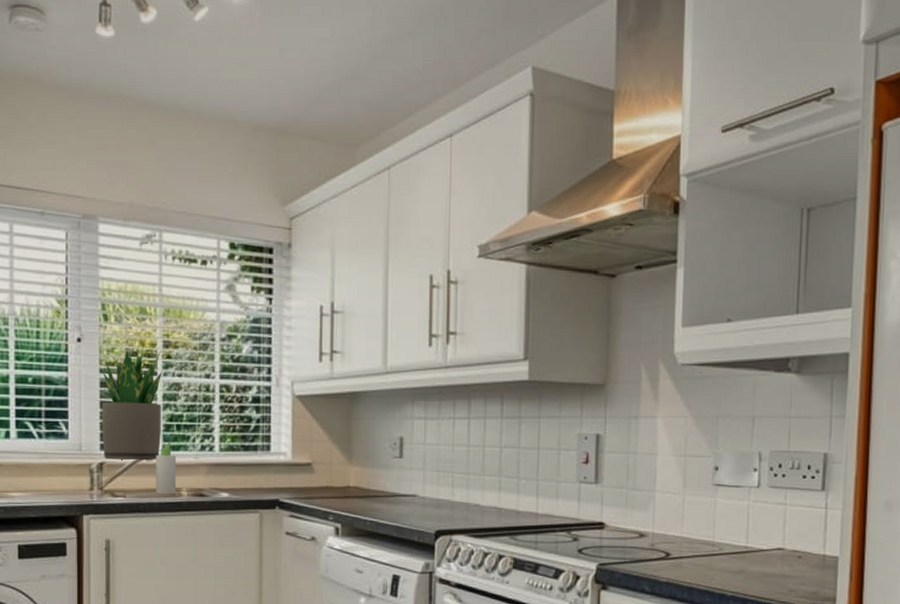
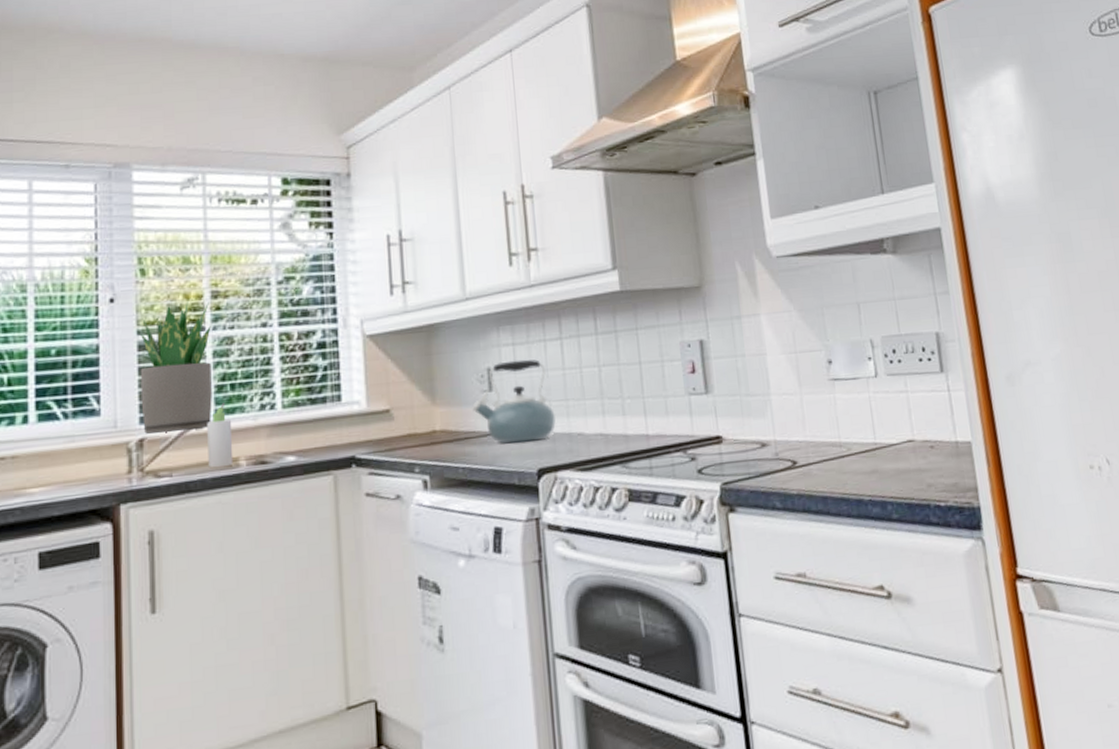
kettle: none [383,433,457,506] -> present [472,359,556,444]

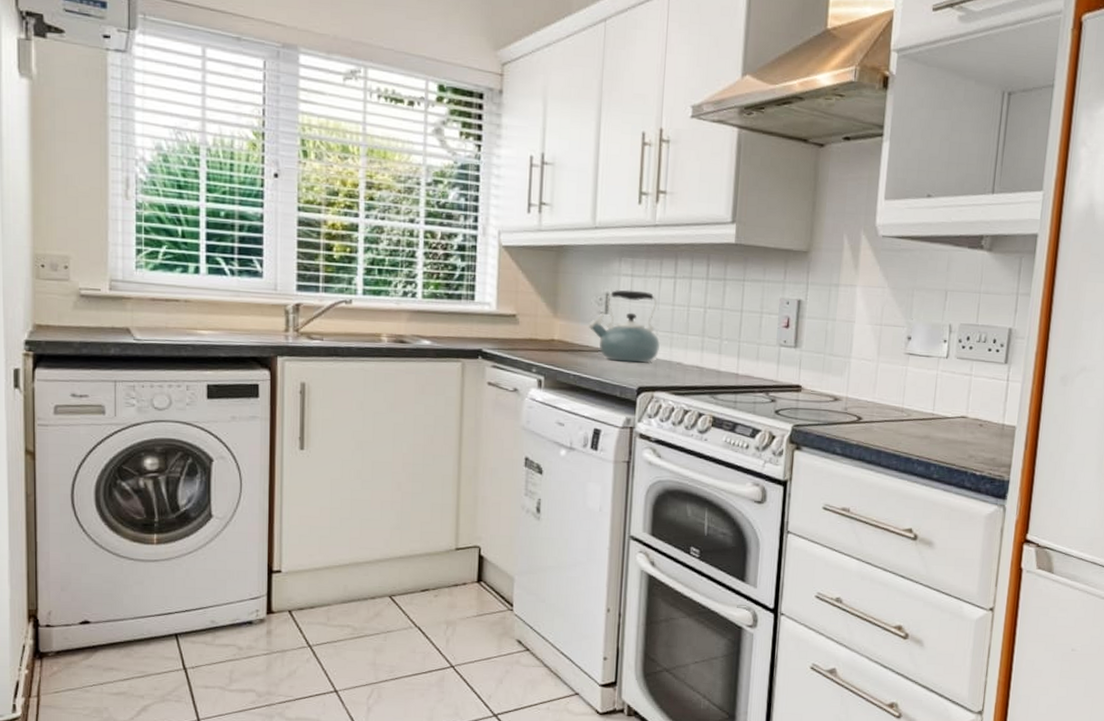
planter: present [140,301,212,435] -> none [298,188,364,304]
bottle: present [207,403,234,469] -> none [355,284,377,340]

